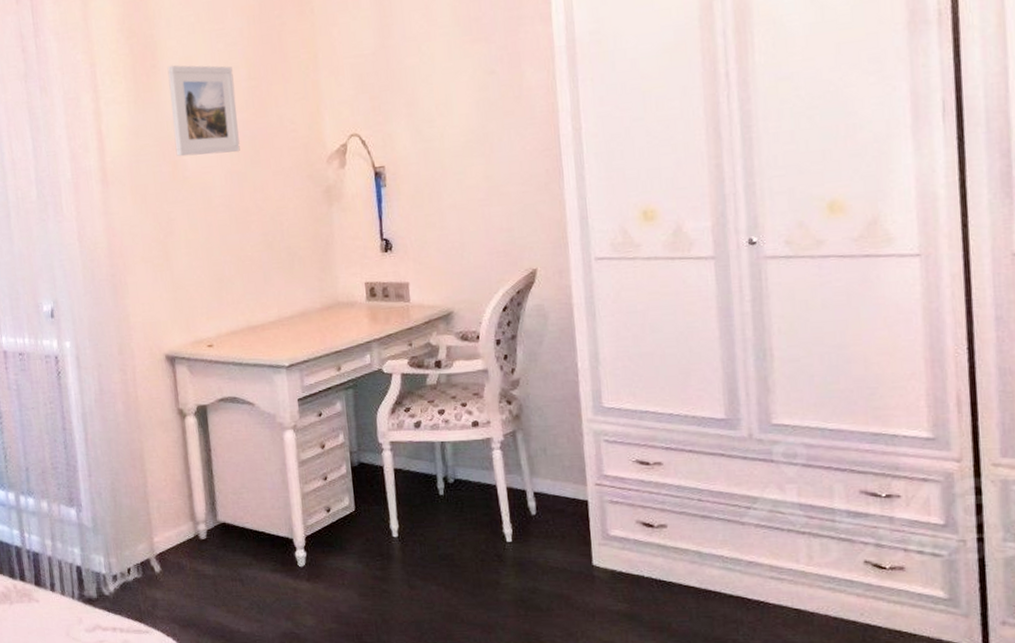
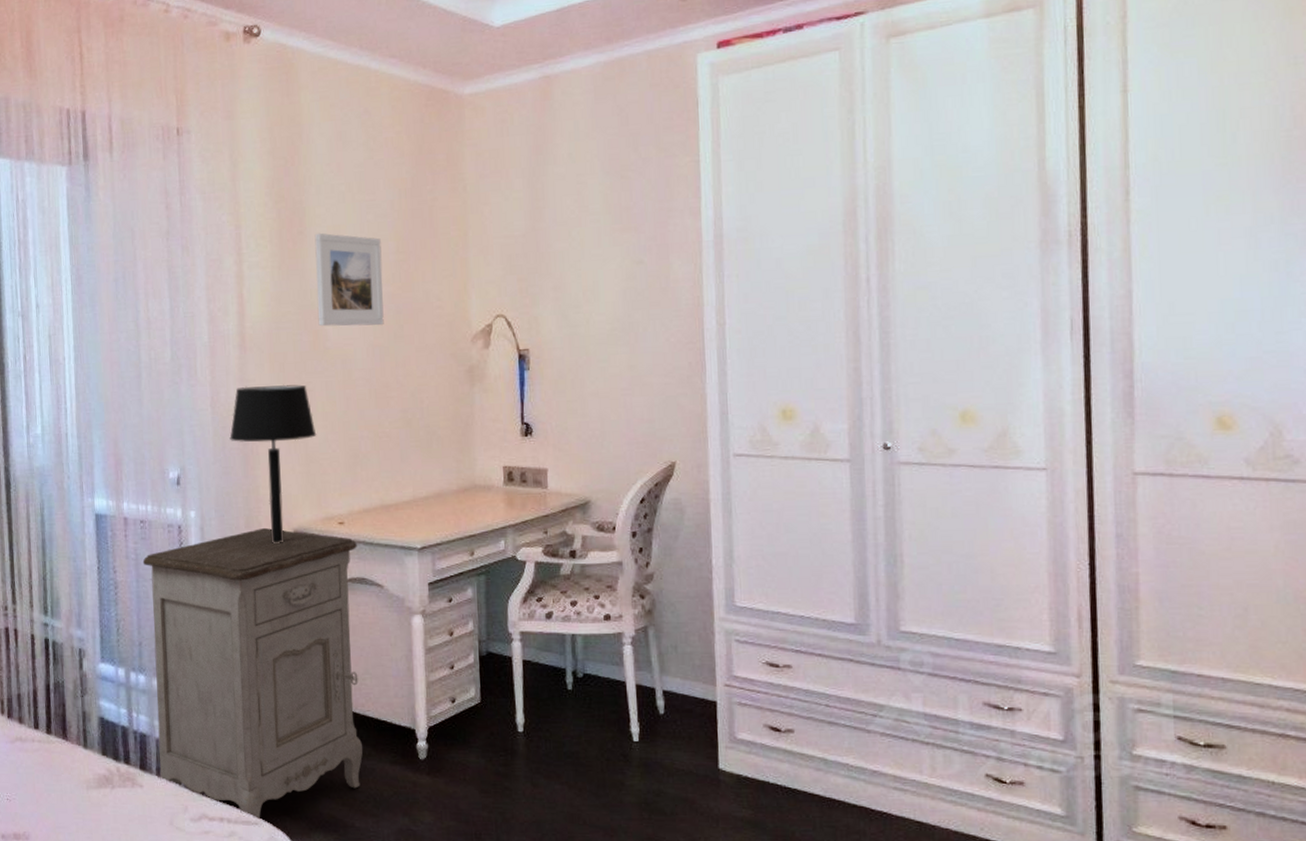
nightstand: none [24,353,244,627] -> present [142,527,363,818]
table lamp: none [98,214,182,369] -> present [230,384,317,543]

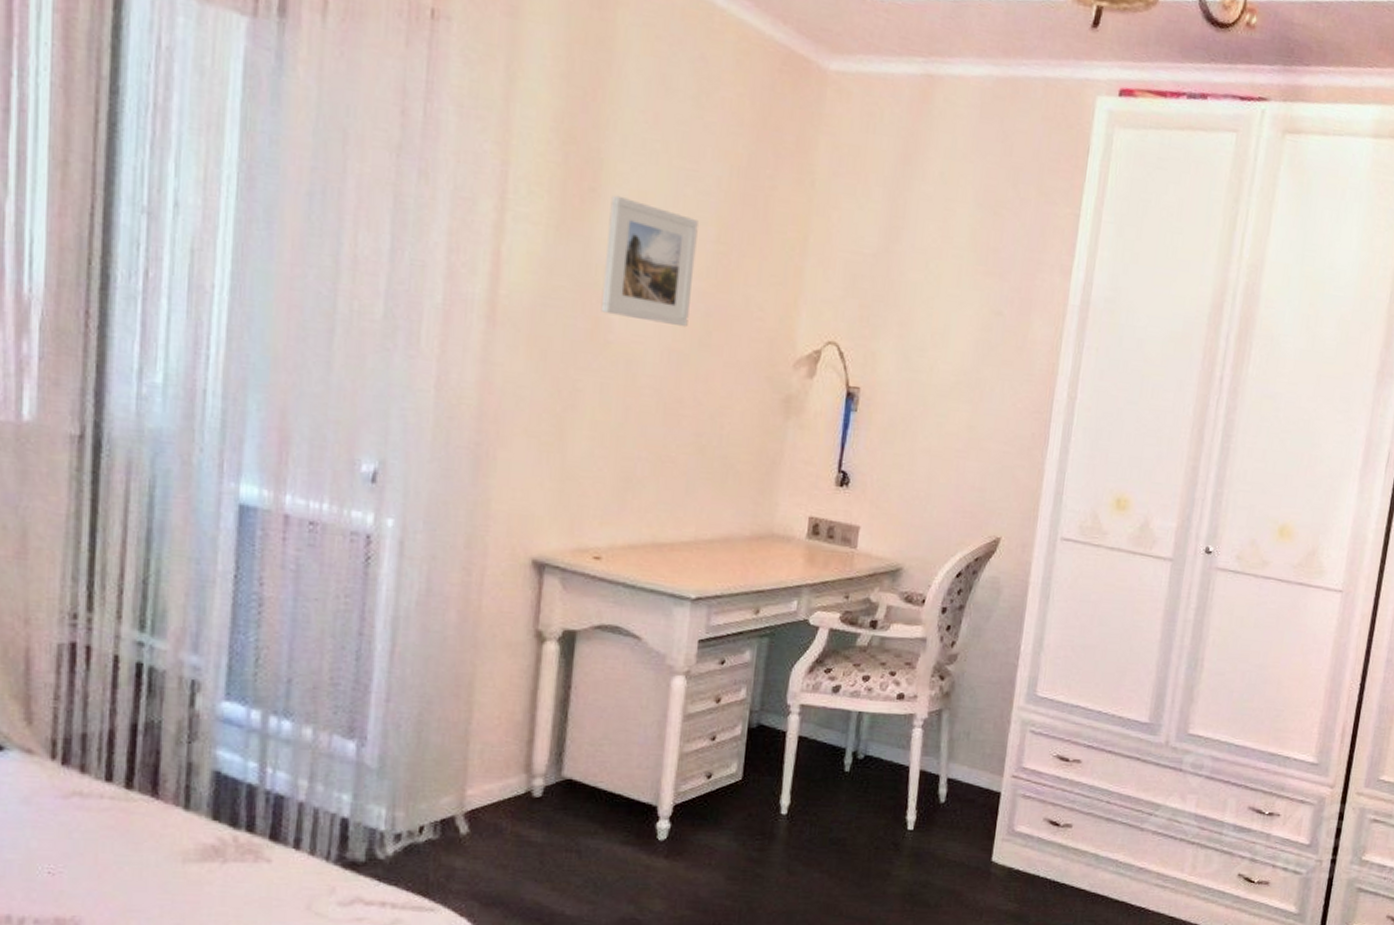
nightstand: present [142,527,363,818] -> none [298,551,615,904]
table lamp: present [230,384,317,543] -> none [457,370,580,573]

